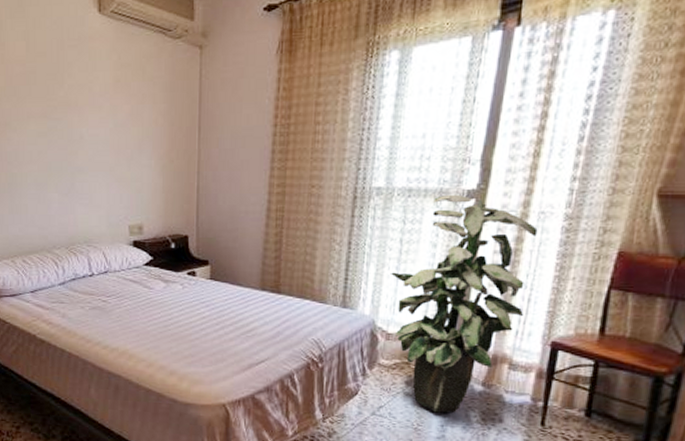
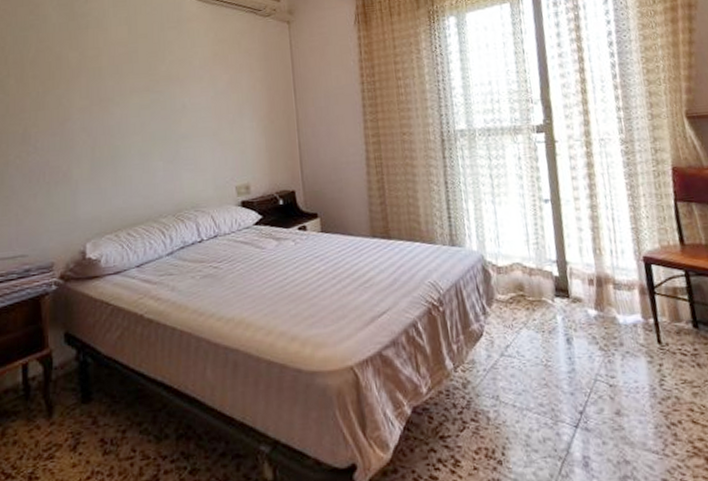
indoor plant: present [391,194,538,413] -> none [489,130,613,345]

